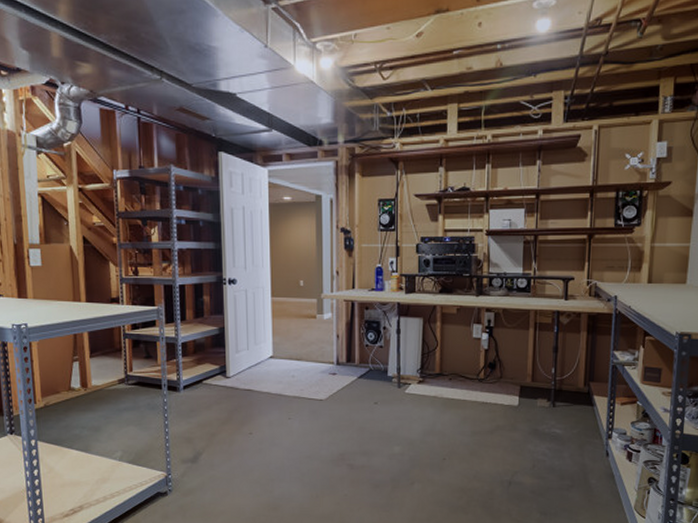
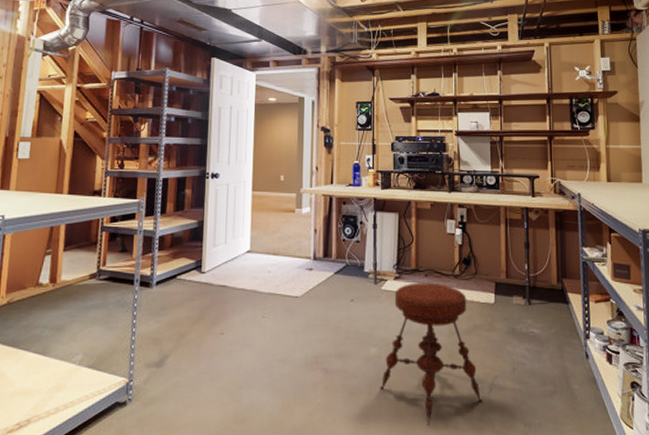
stool: none [403,386,501,513] -> present [380,282,482,425]

